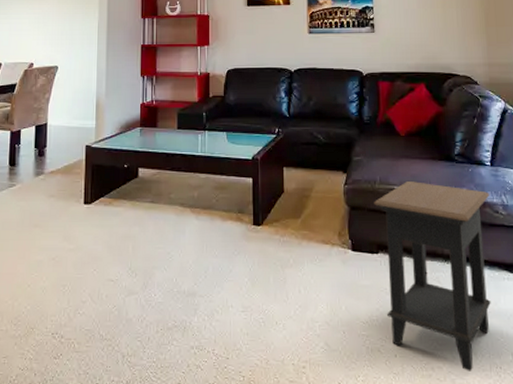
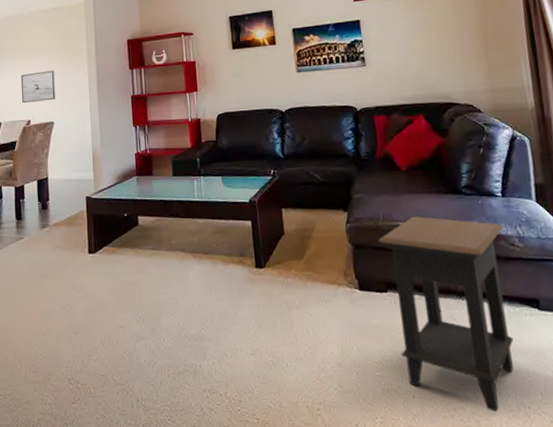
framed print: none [26,13,63,44] -> present [21,70,55,103]

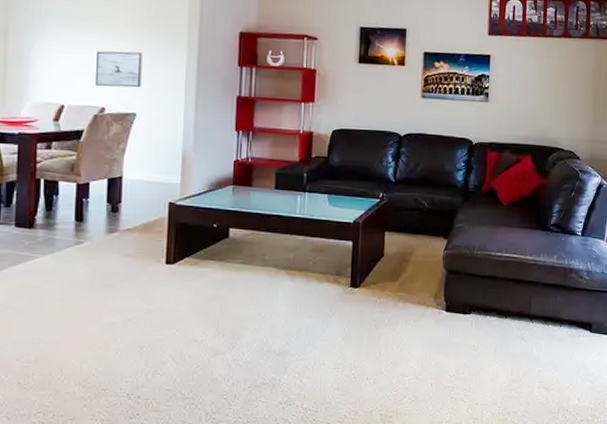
side table: present [378,216,514,412] -> none [471,247,577,414]

